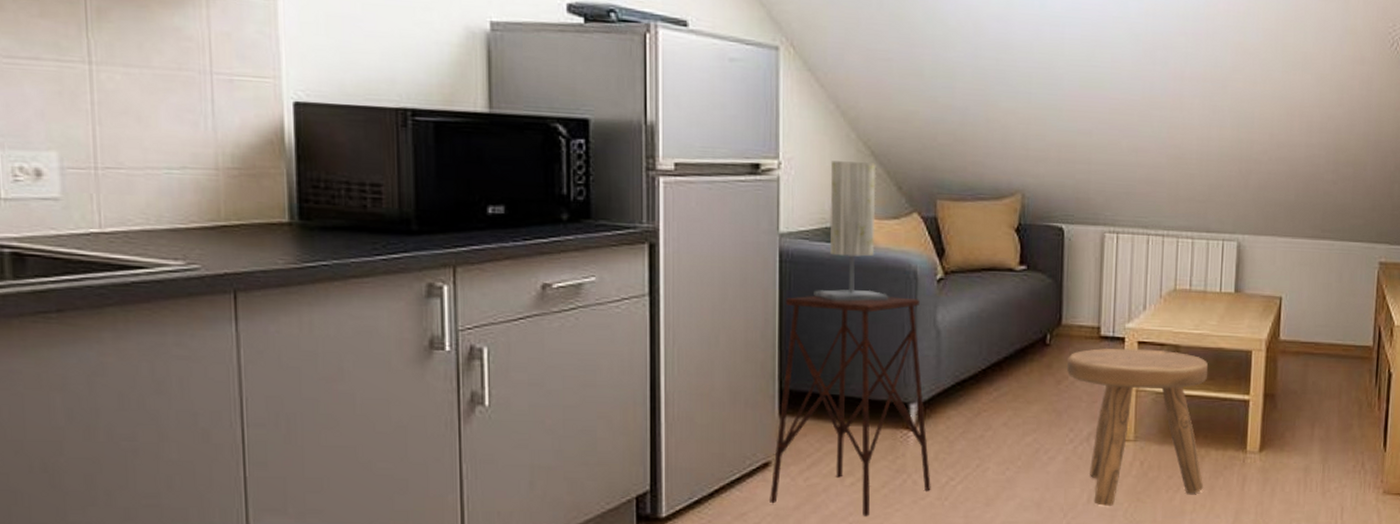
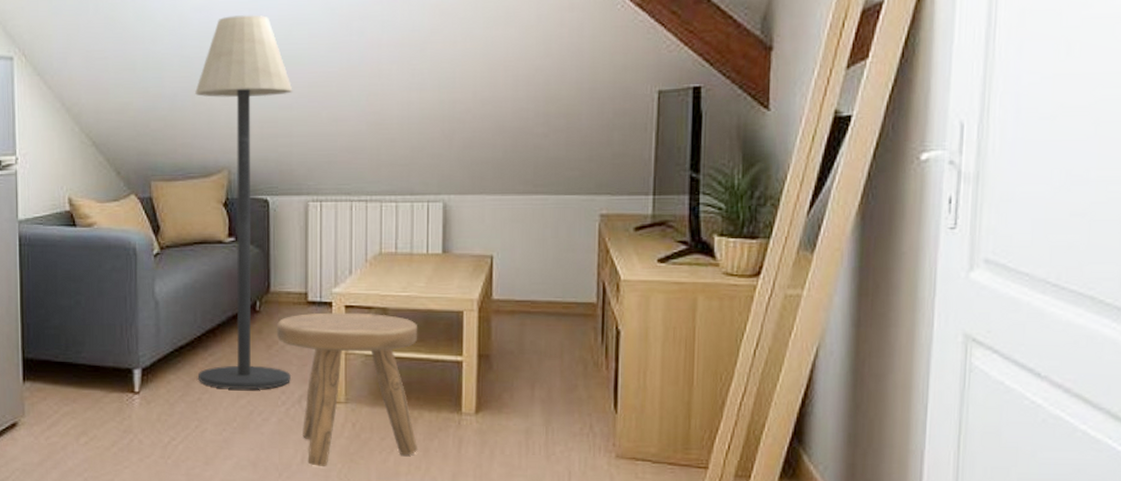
side table: present [770,295,931,518] -> none [17,272,155,474]
table lamp: present [814,161,889,302] -> none [48,151,112,278]
floor lamp: none [982,29,1093,427] -> present [195,15,293,390]

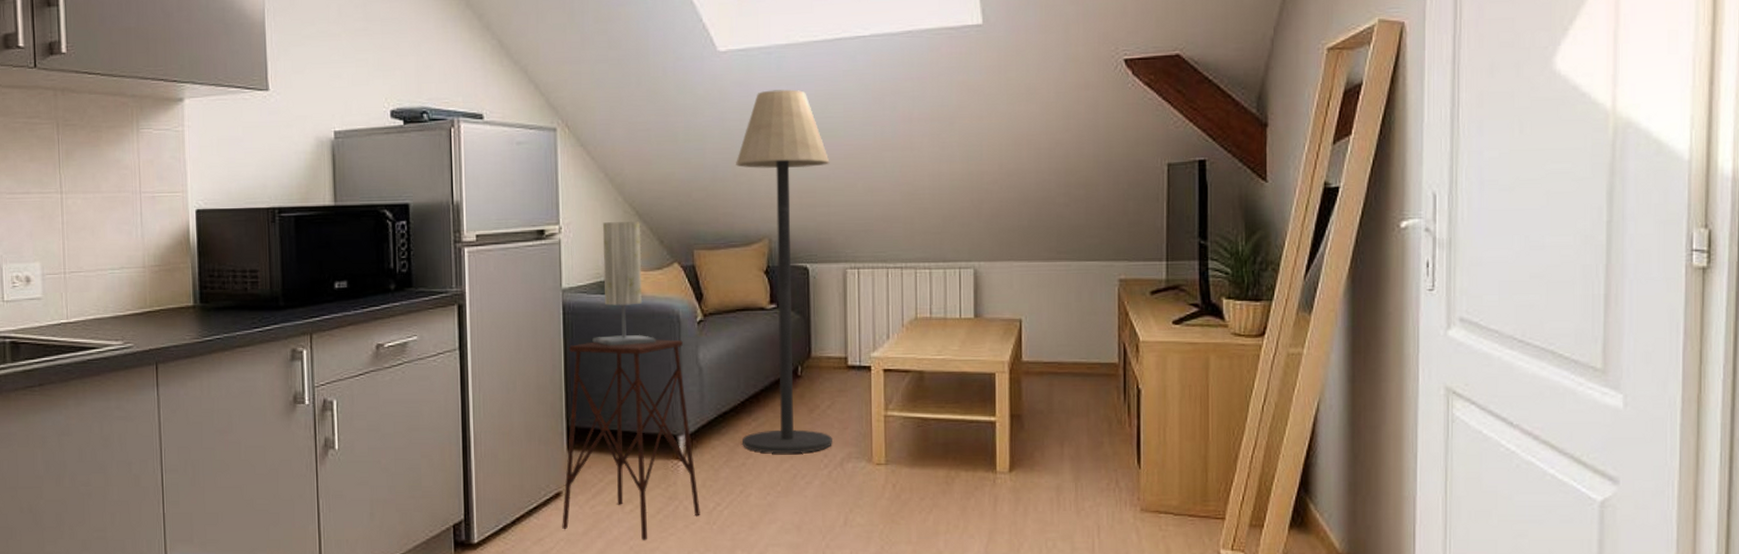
side table: none [17,272,155,474] -> present [562,339,700,541]
table lamp: none [48,151,112,278] -> present [592,221,656,346]
stool: present [277,312,418,466] -> none [818,376,956,528]

